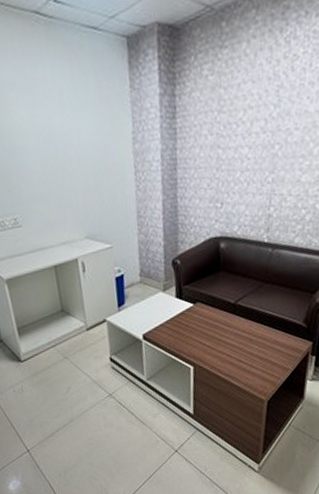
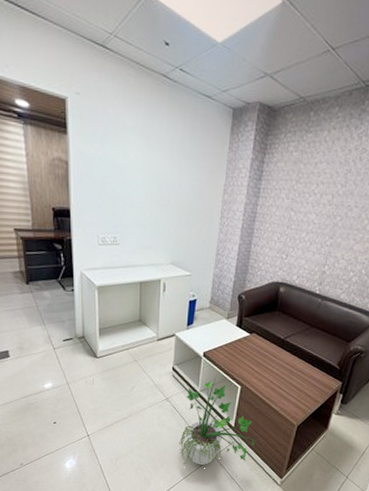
potted plant: none [132,358,222,467] -> present [179,375,256,467]

